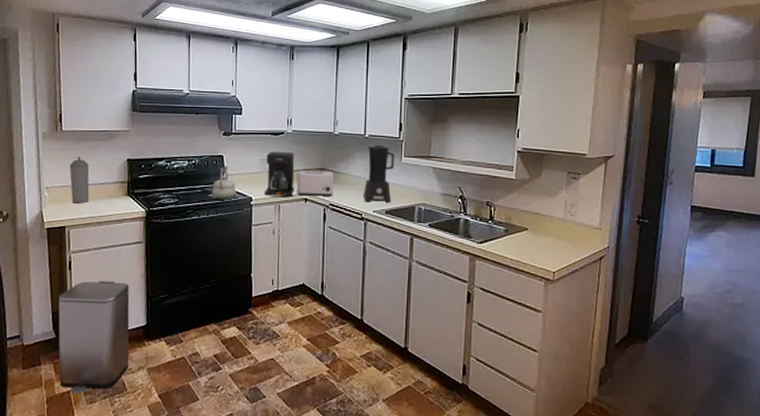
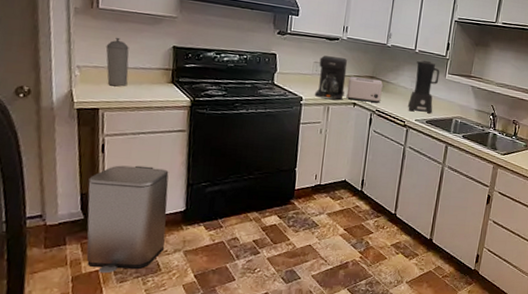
kettle: present [211,166,236,201] -> none [261,64,287,99]

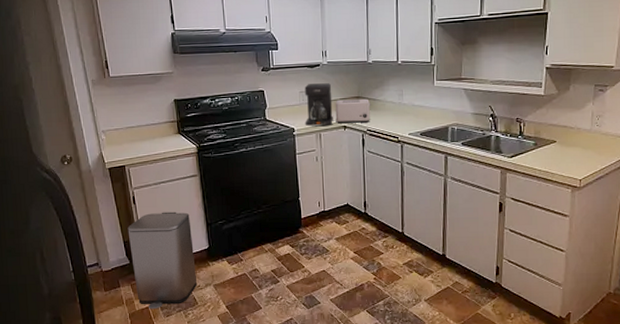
canister: present [105,37,129,87] -> none [121,100,143,144]
blender: present [407,60,440,114] -> none [398,71,427,126]

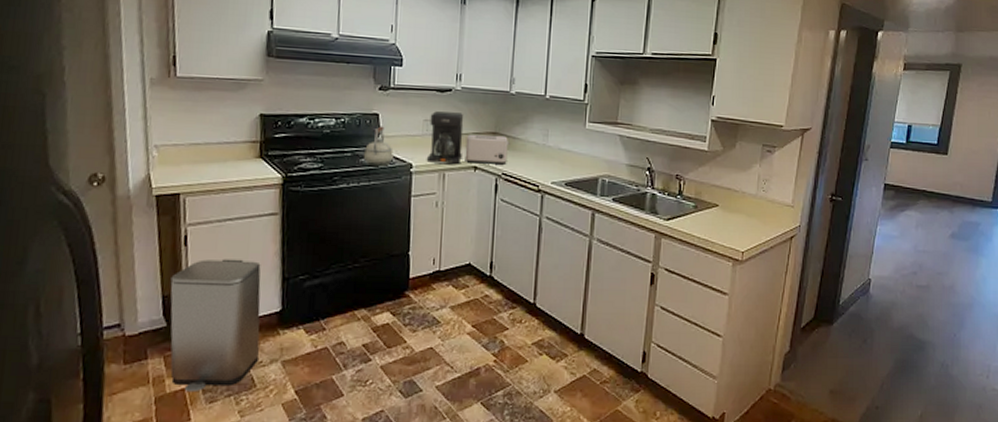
kettle: none [255,100,279,134] -> present [363,126,394,168]

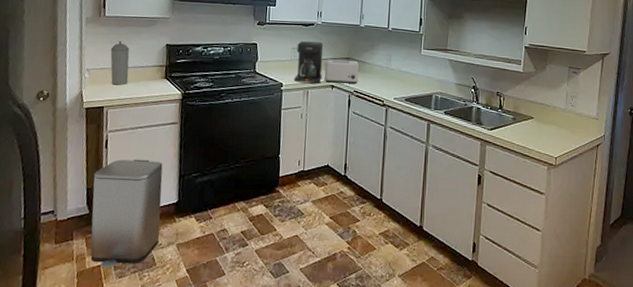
canister: none [185,108,212,167] -> present [110,40,130,85]
kettle: present [363,126,394,168] -> none [244,53,268,86]

